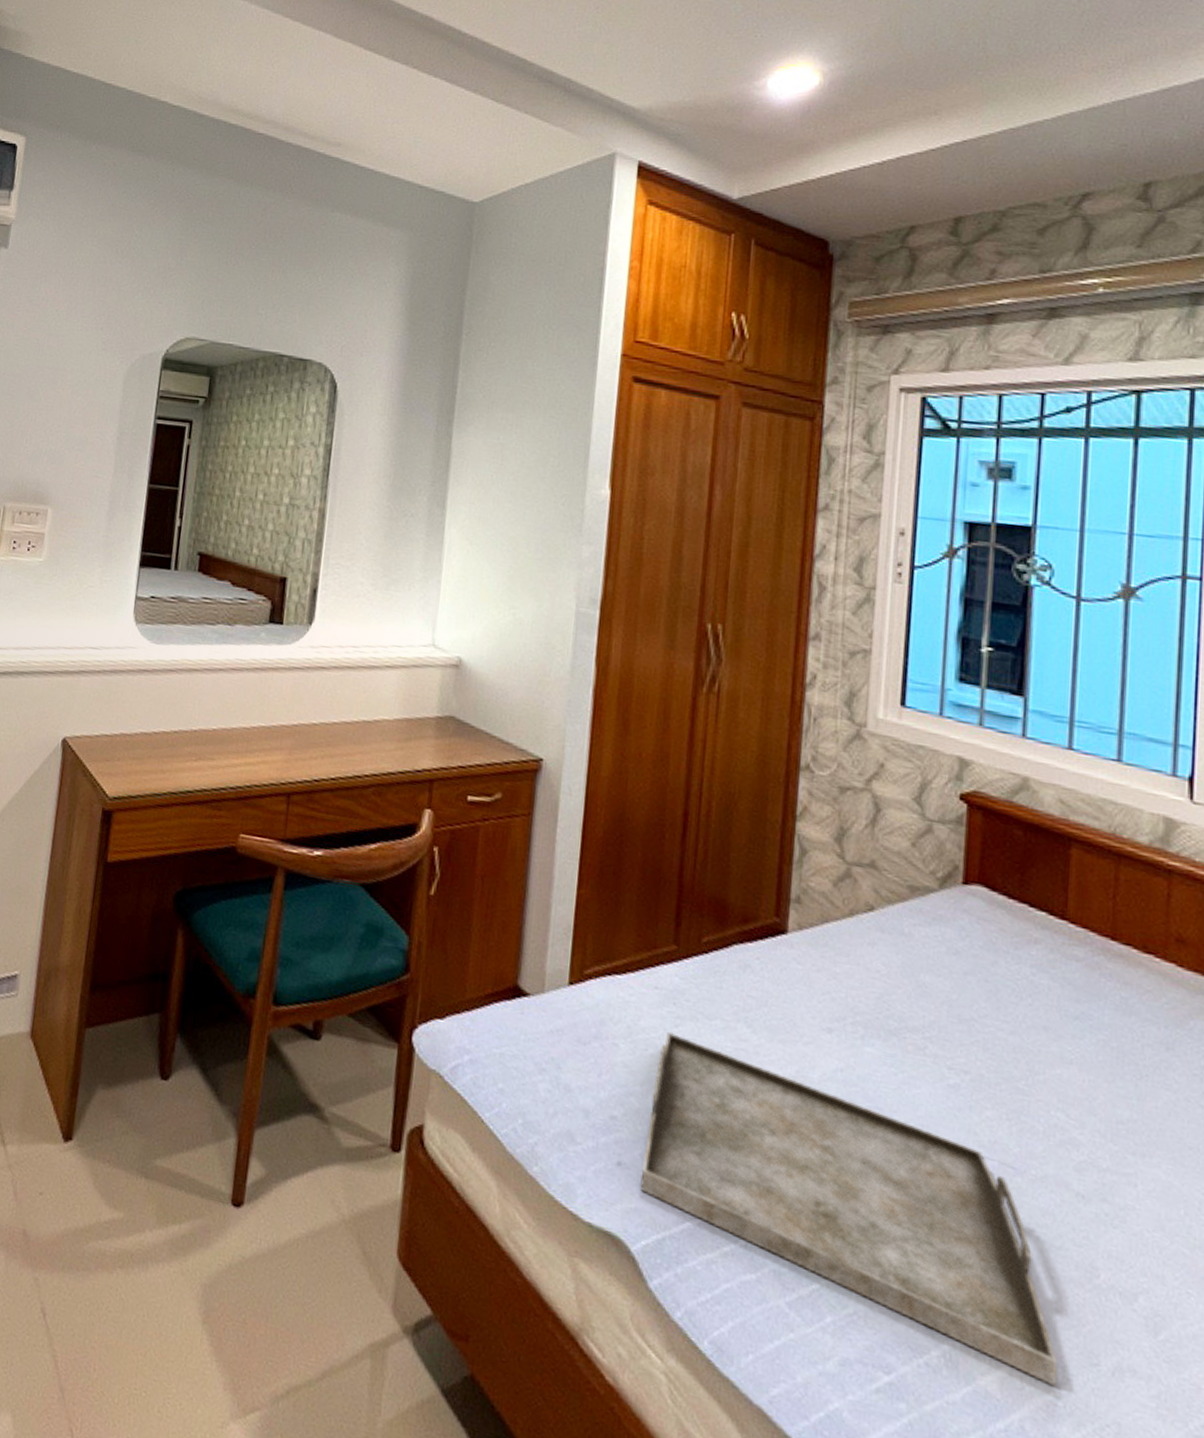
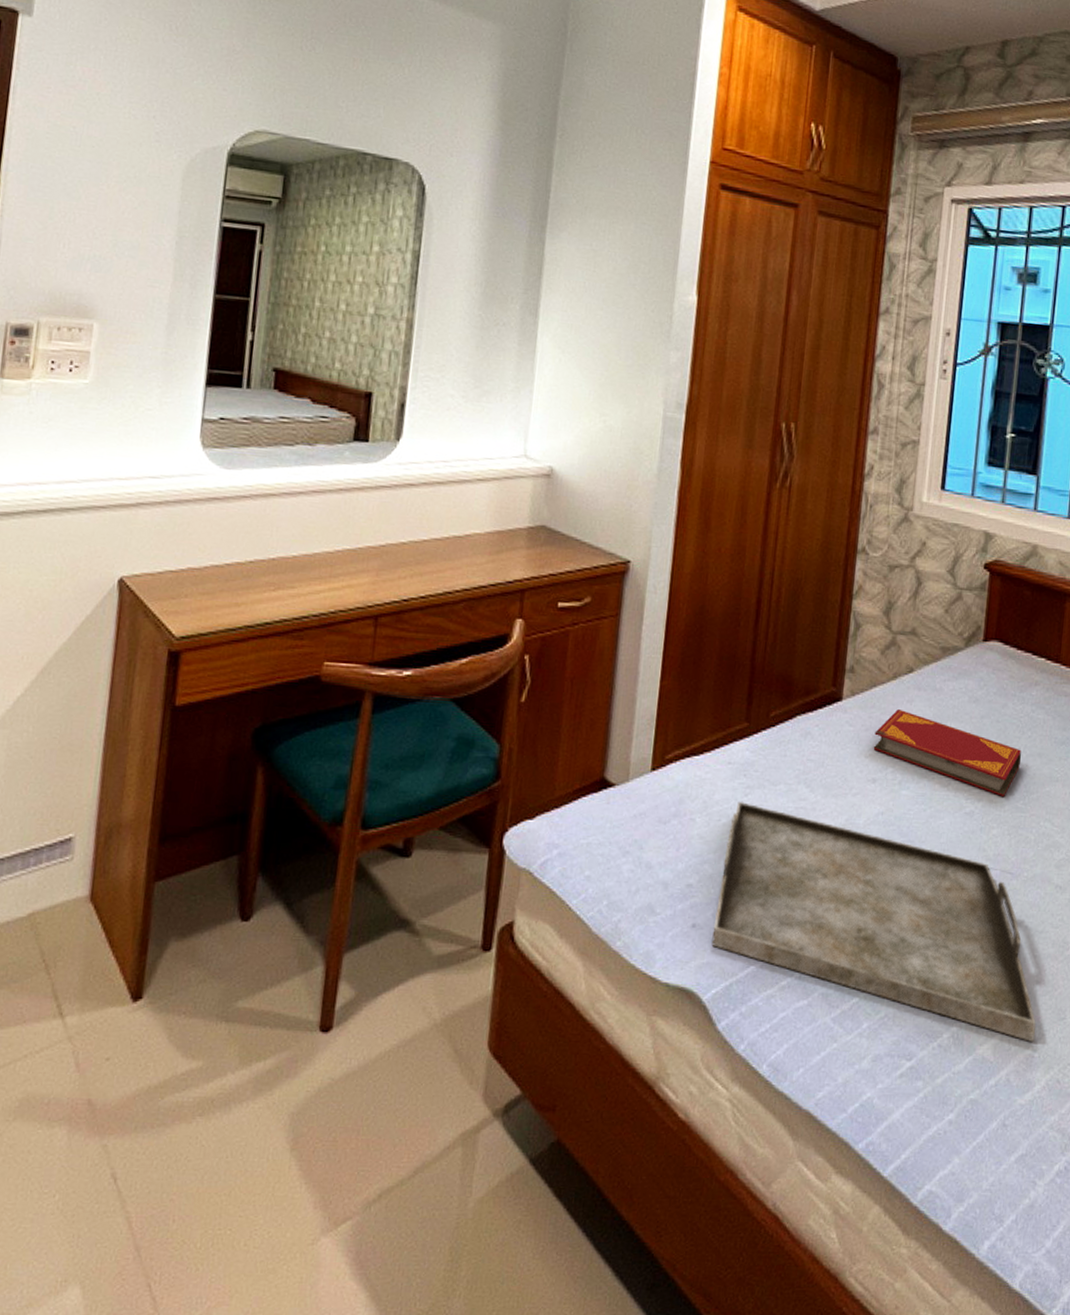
hardback book: none [827,950,1020,1072] -> present [873,708,1021,796]

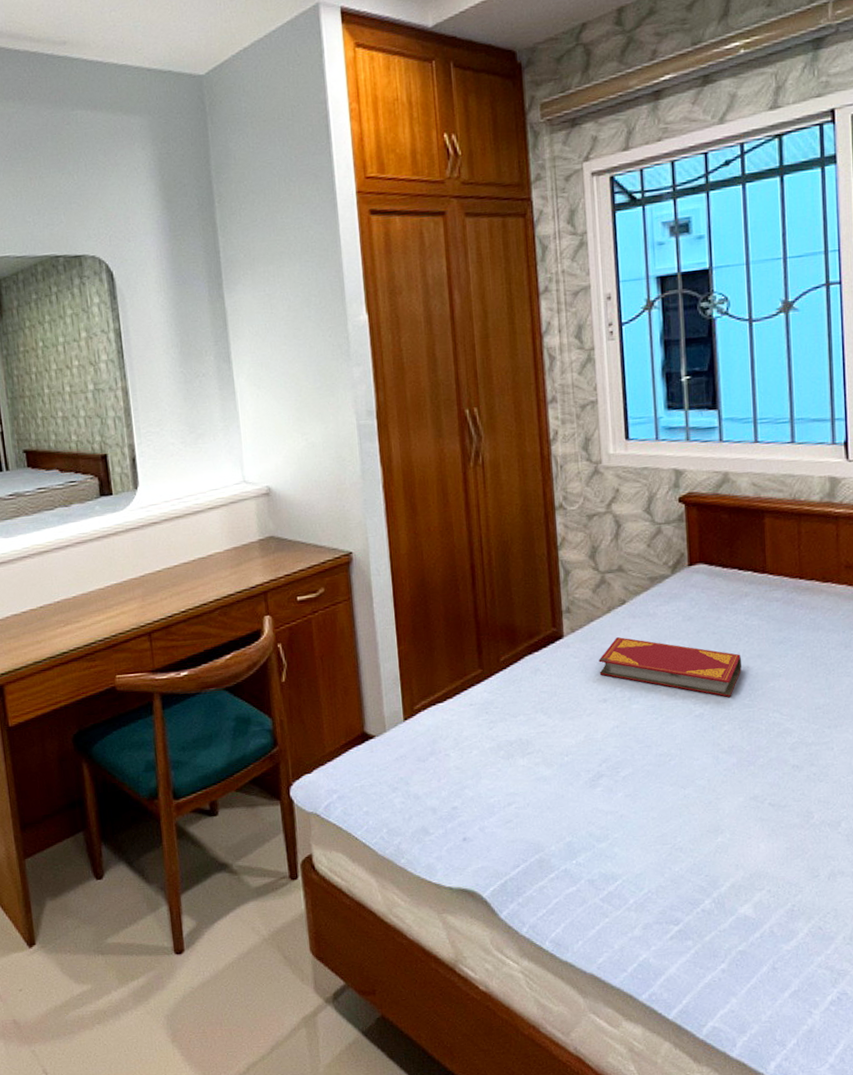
serving tray: present [711,801,1036,1042] -> none [481,734,792,899]

